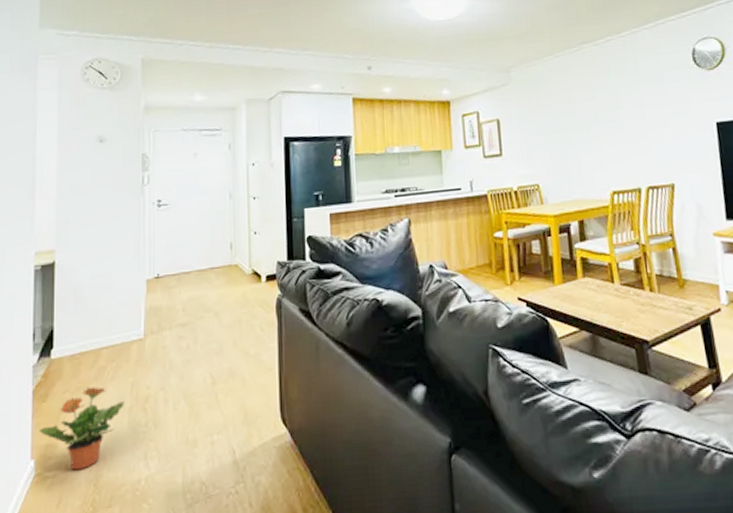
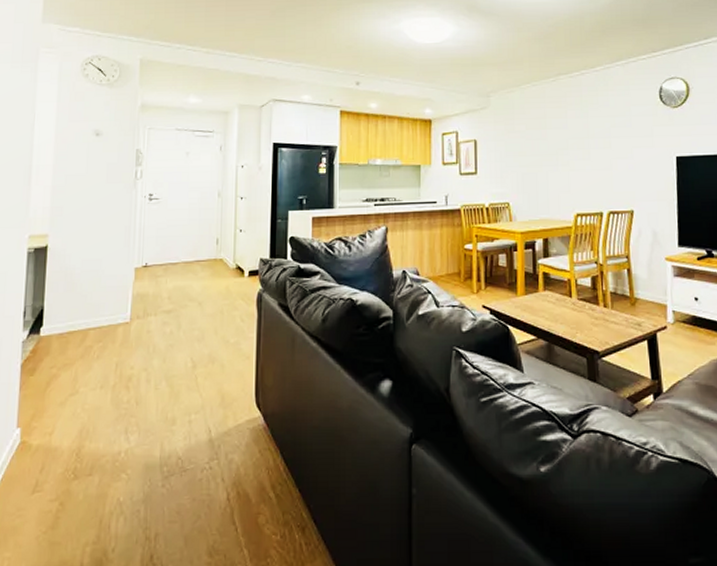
potted plant: present [39,386,124,471] -> none [25,364,109,440]

